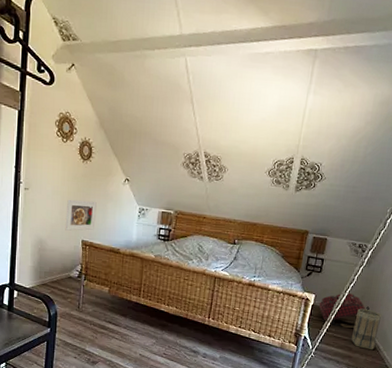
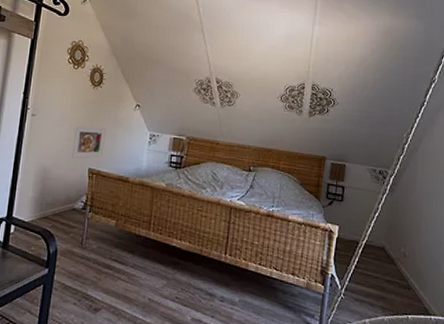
backpack: present [318,292,370,328] -> none [344,223,398,264]
basket: present [350,308,381,350] -> none [382,240,412,290]

